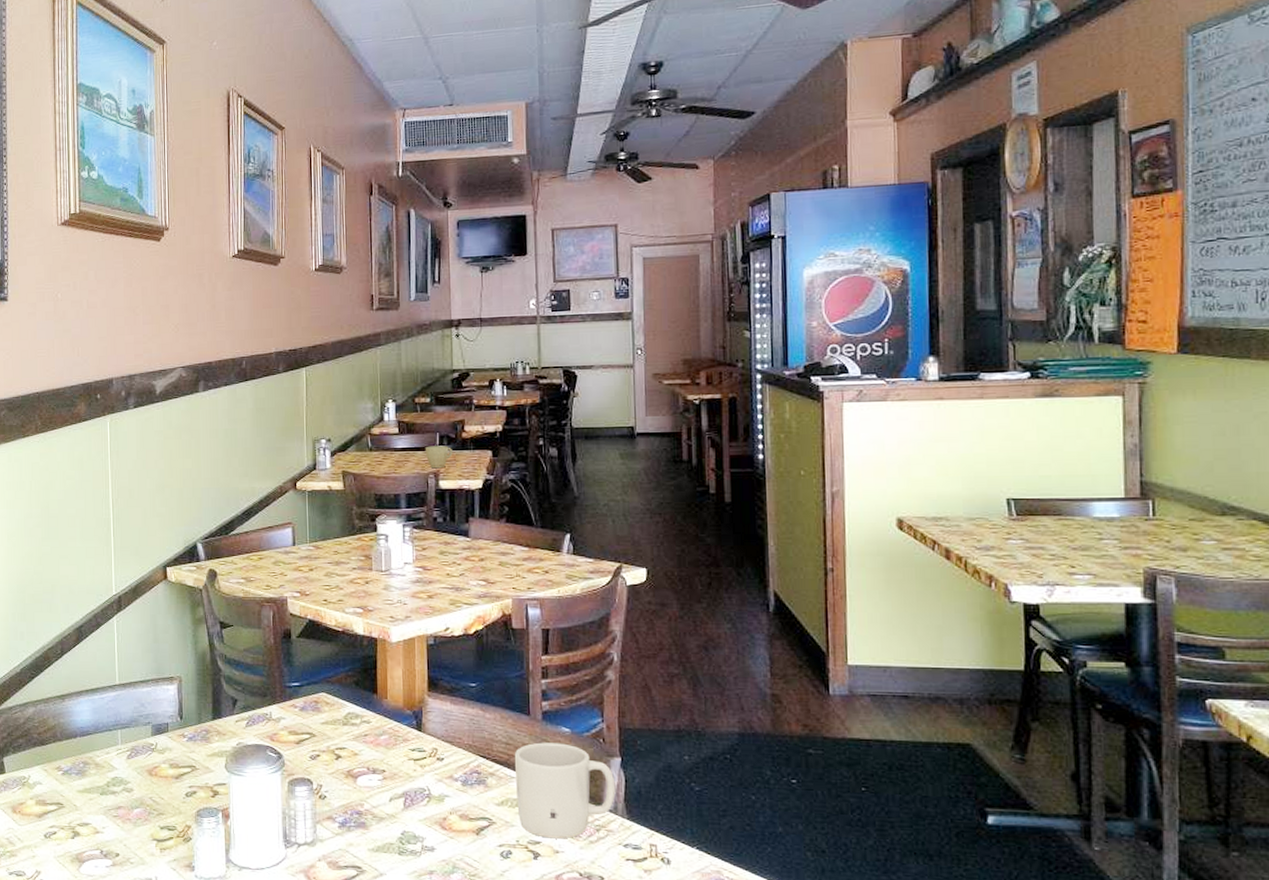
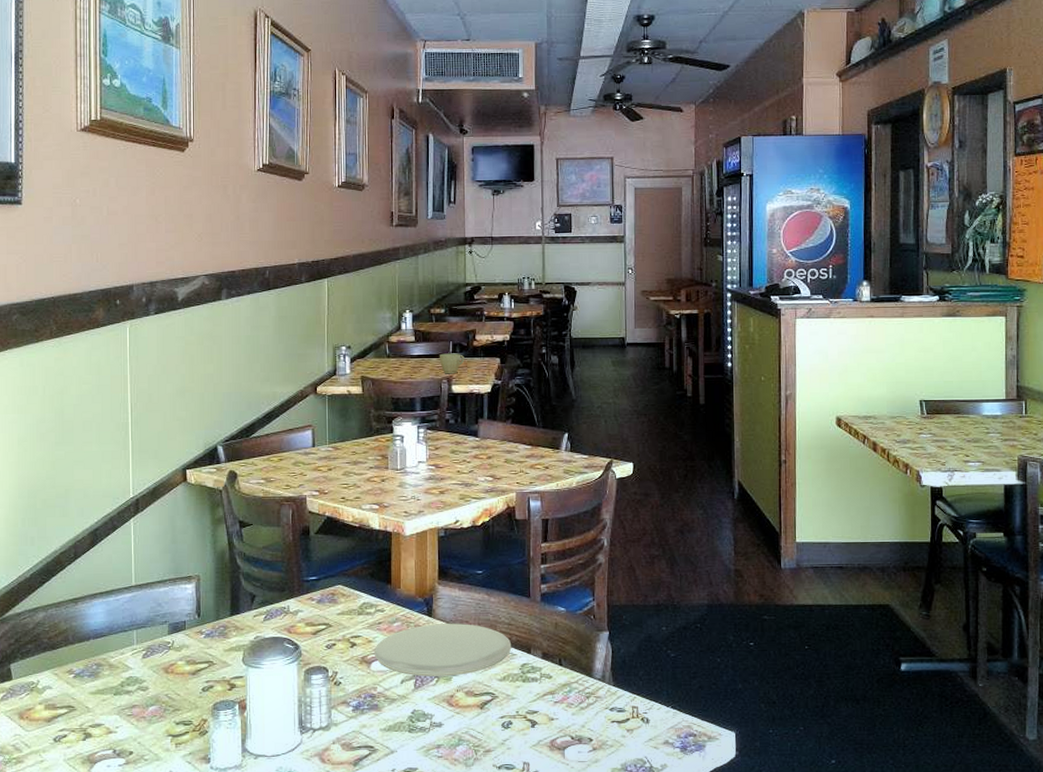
plate: none [361,739,510,797] -> present [375,624,512,677]
mug: present [514,742,616,839] -> none [515,621,604,708]

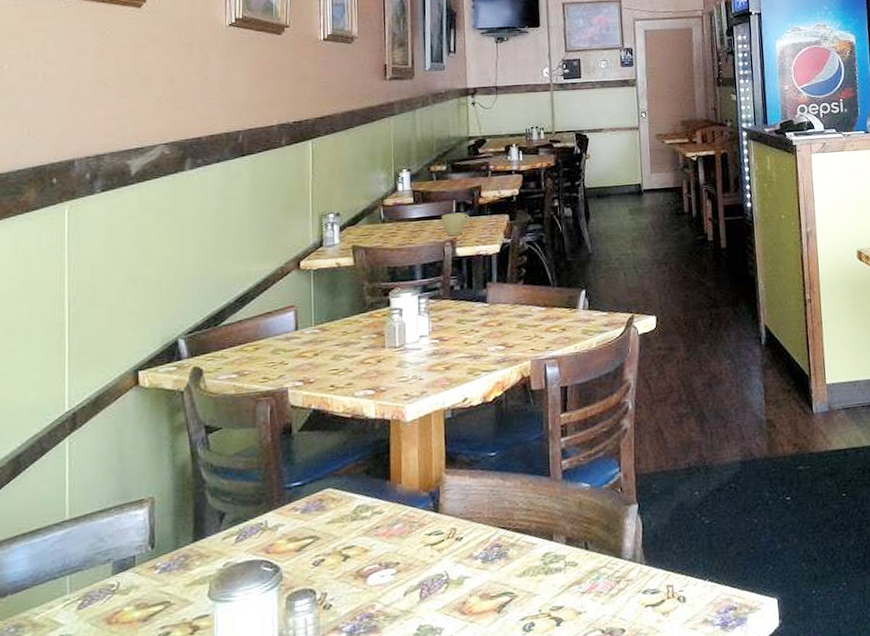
plate: present [375,624,512,677] -> none [372,515,532,585]

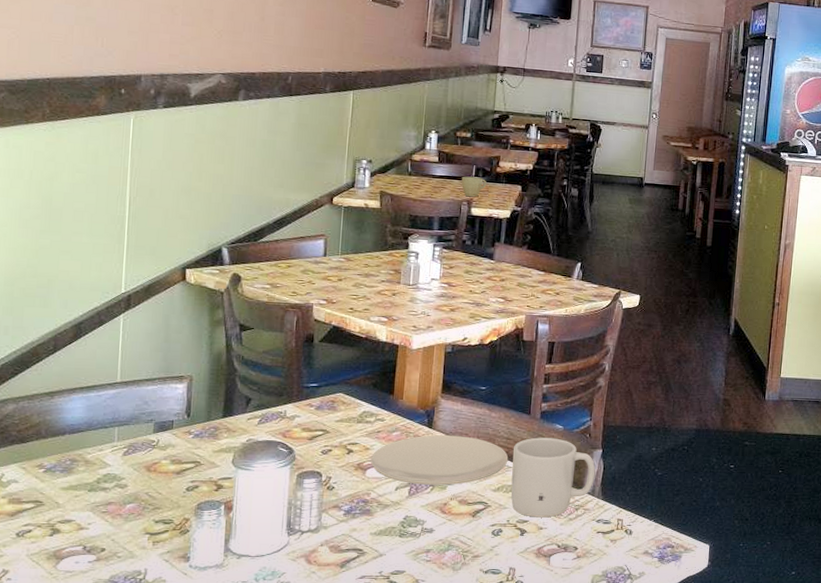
plate: none [372,515,532,585] -> present [371,435,509,485]
mug: none [535,499,634,601] -> present [511,437,596,518]

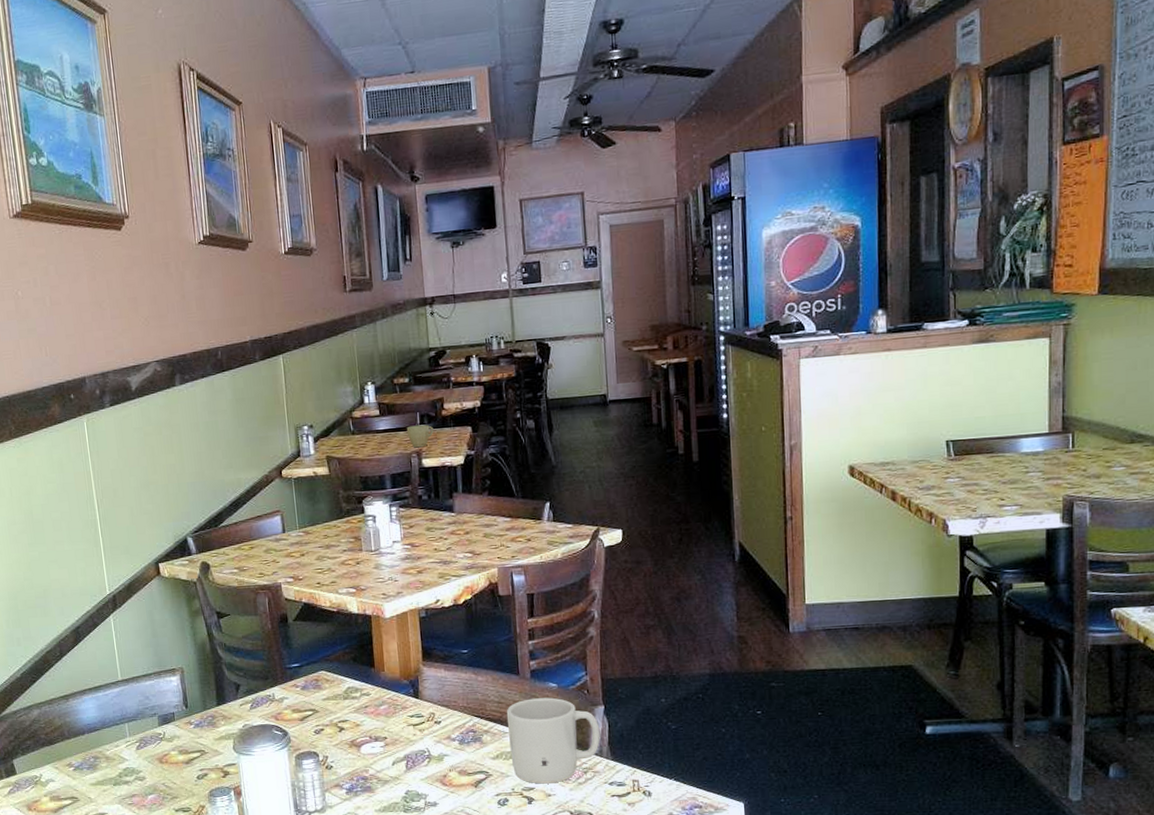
plate: present [371,435,509,485] -> none [363,704,503,758]

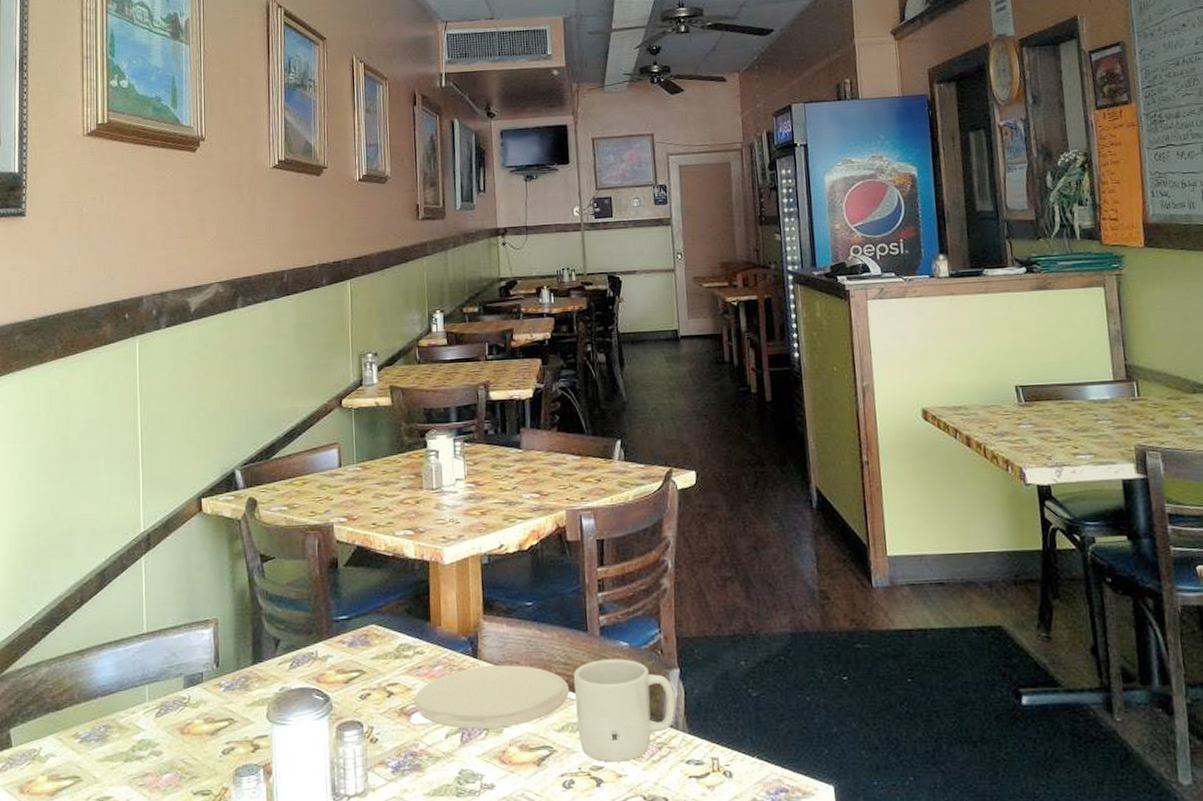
plate: none [363,704,503,758] -> present [414,665,570,729]
cup: present [406,424,434,448] -> none [474,355,503,380]

